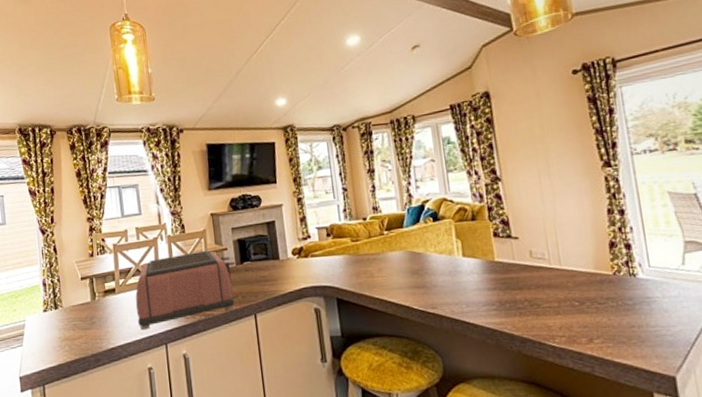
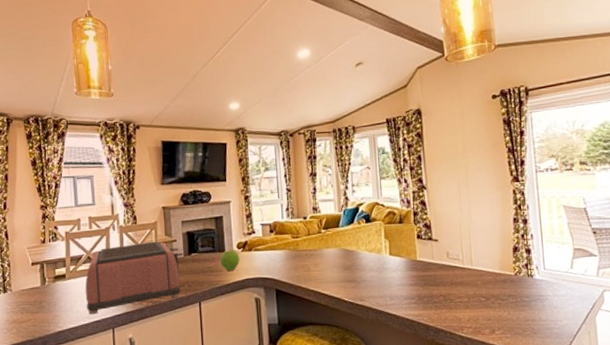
fruit: none [274,255,296,280] -> present [220,248,240,271]

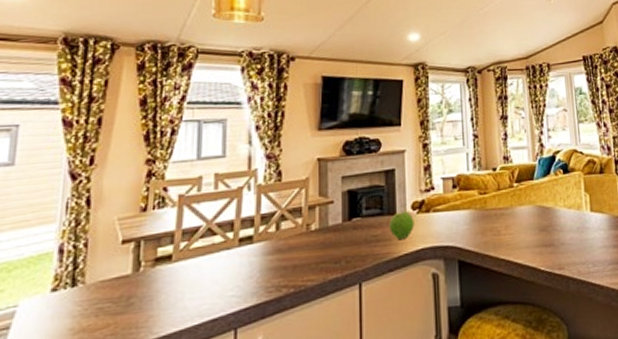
toaster: present [85,241,185,315] -> none [199,203,343,312]

